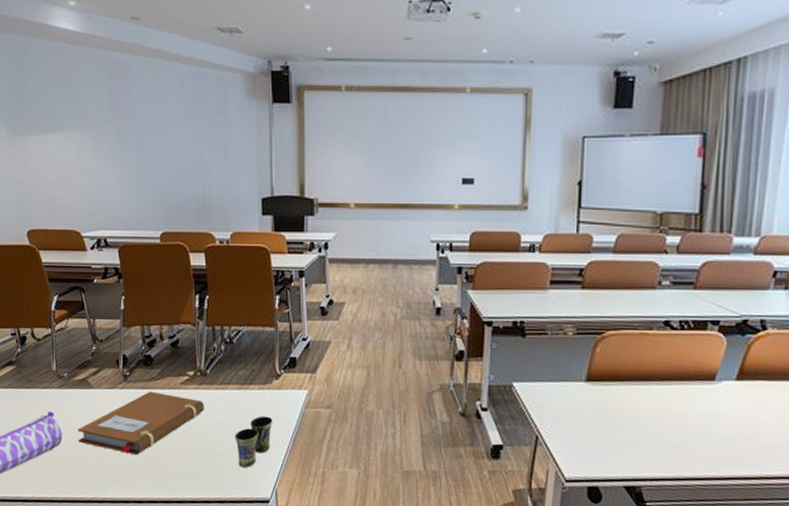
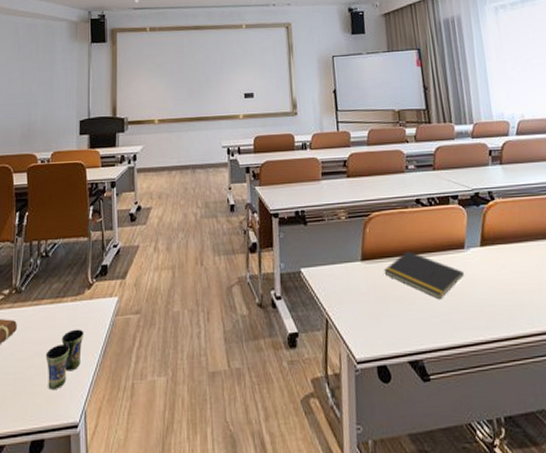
notepad: none [611,376,708,431] -> present [384,251,464,300]

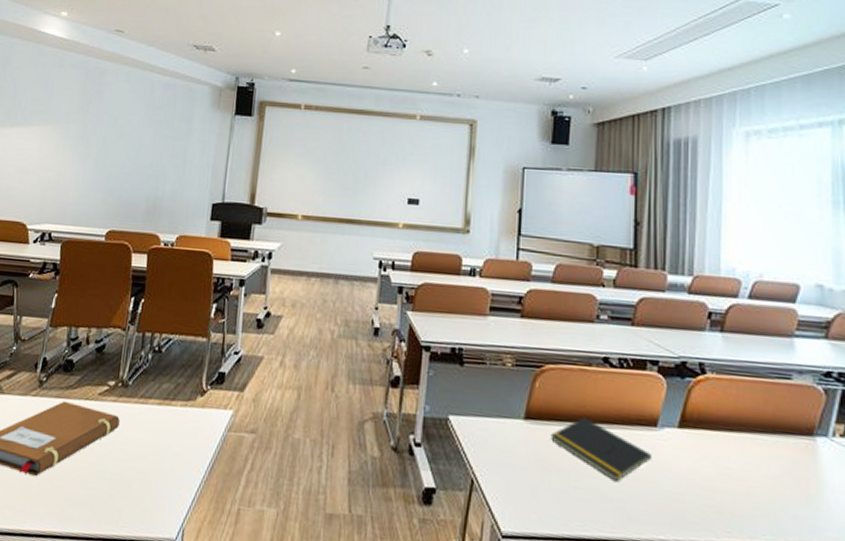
cup: present [45,329,84,389] -> none [146,437,192,499]

